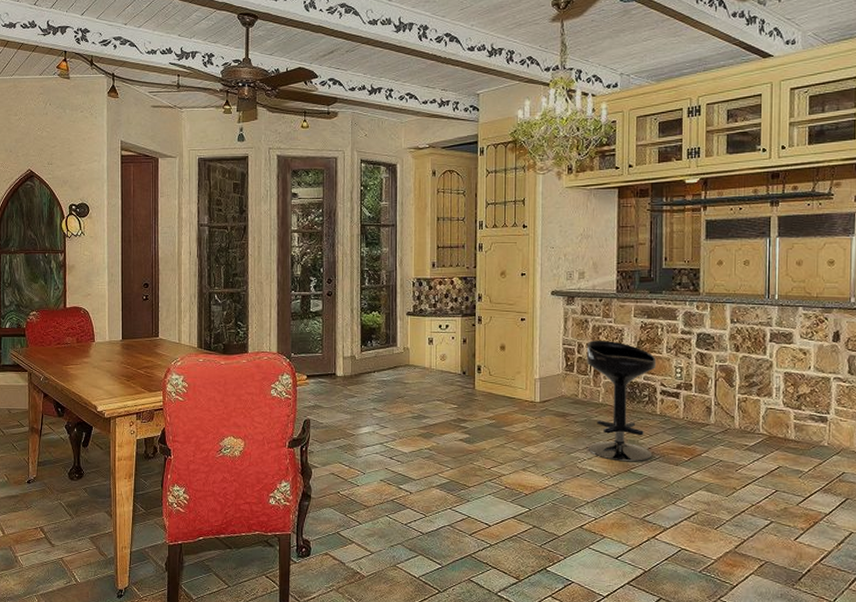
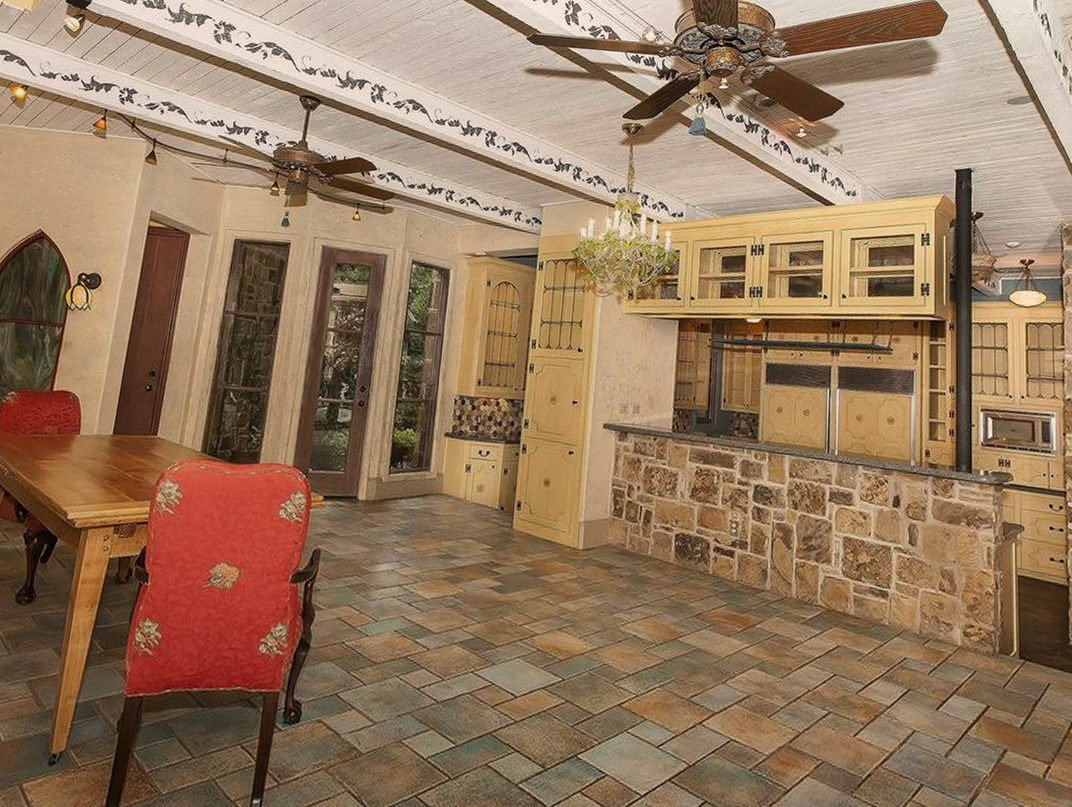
bar stool: present [586,341,657,462] -> none [632,483,711,629]

